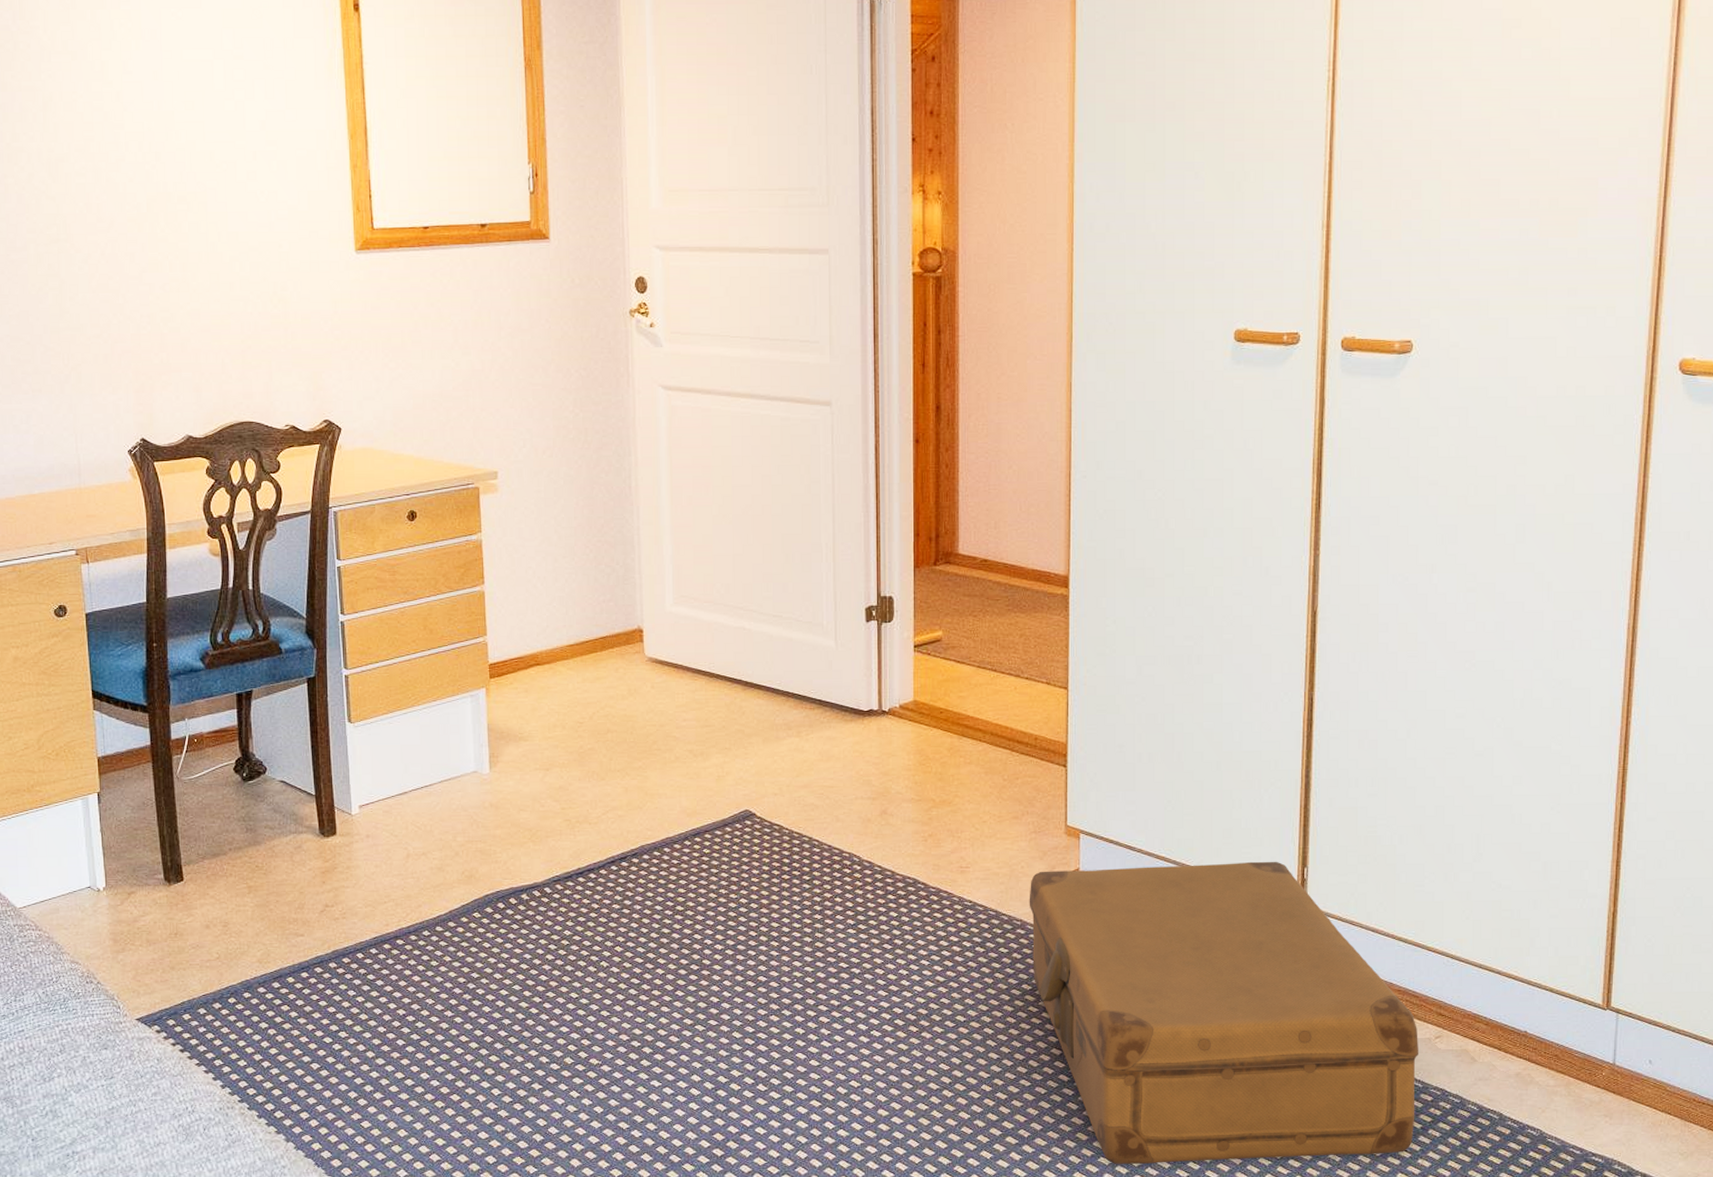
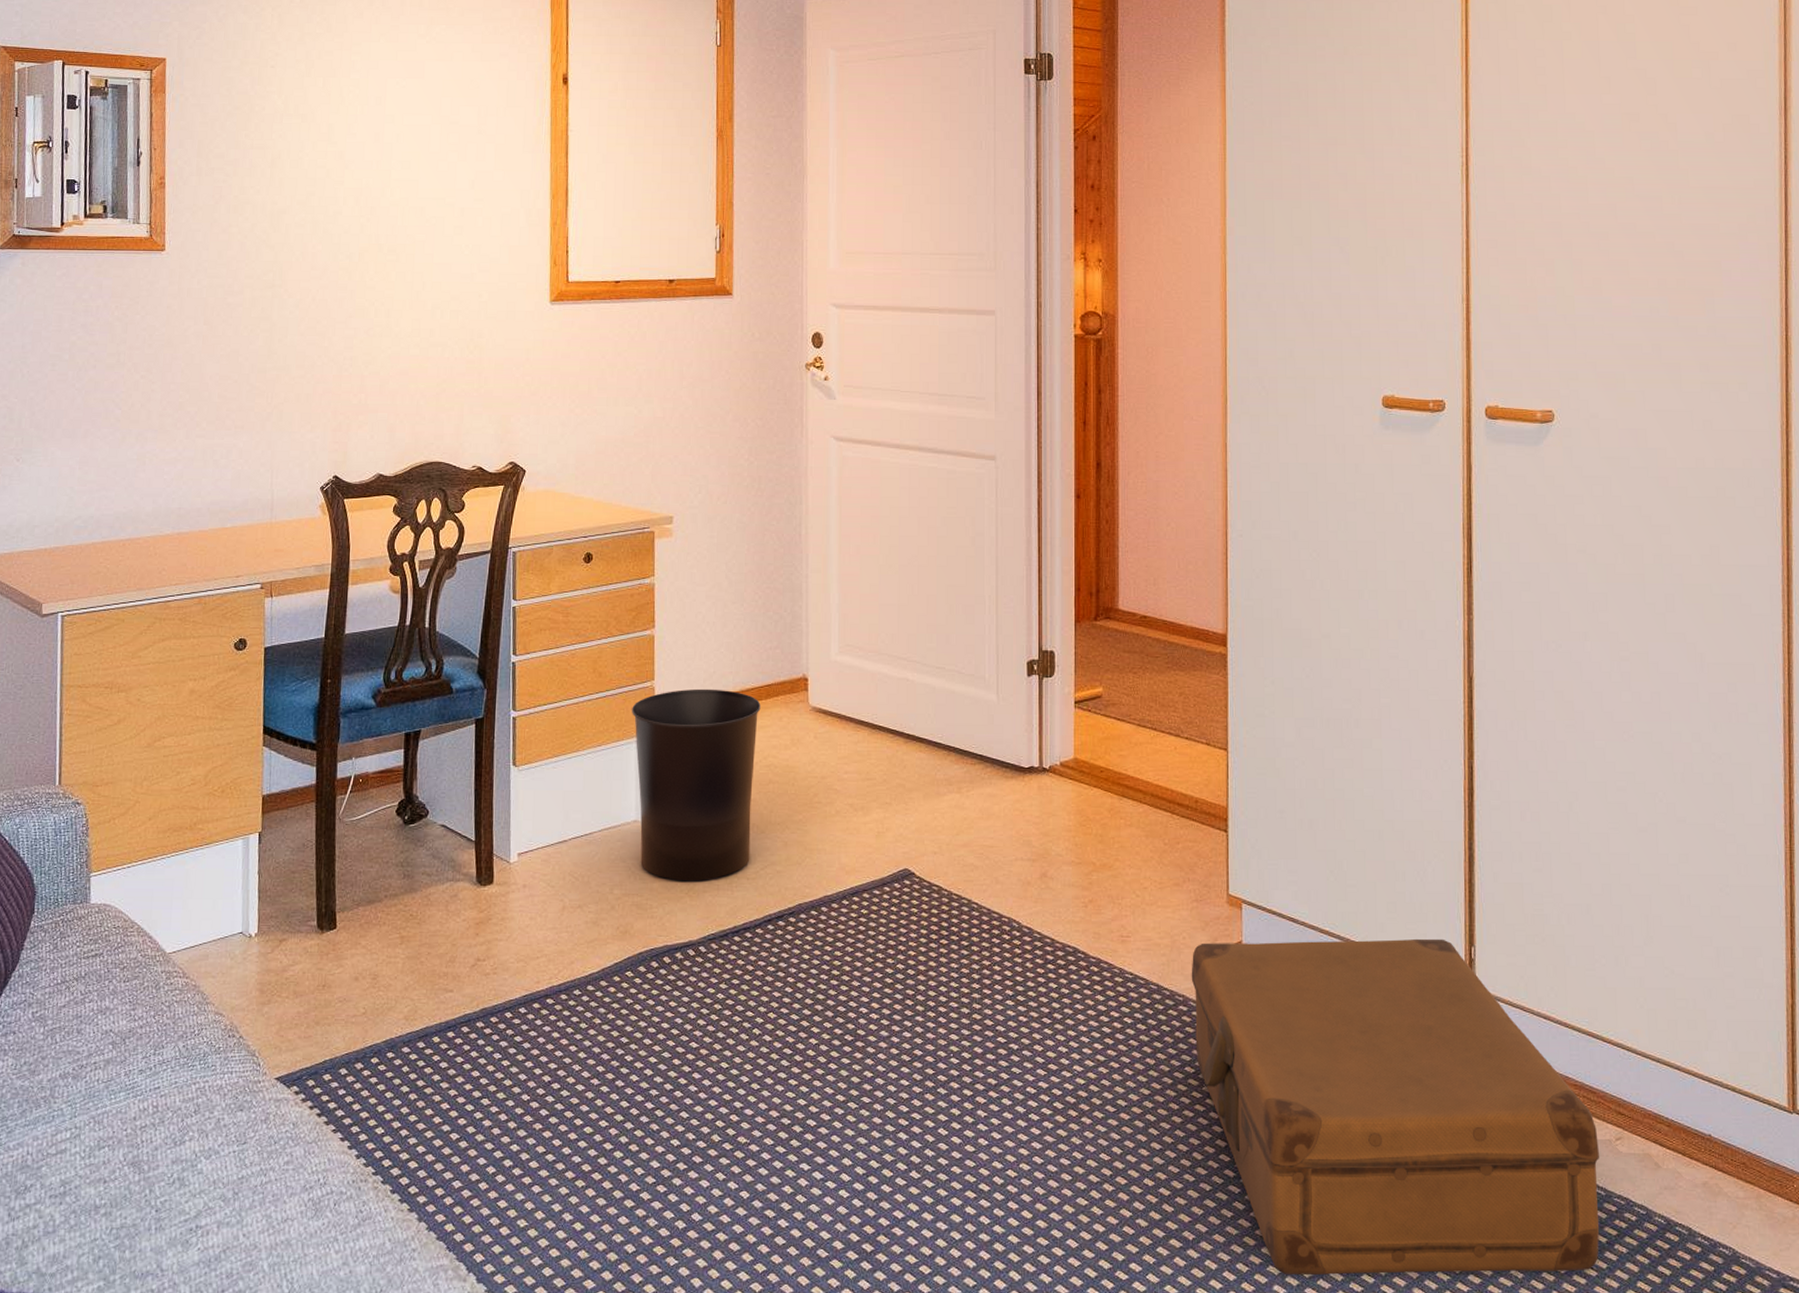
waste bin: none [465,642,596,828] -> present [632,688,761,881]

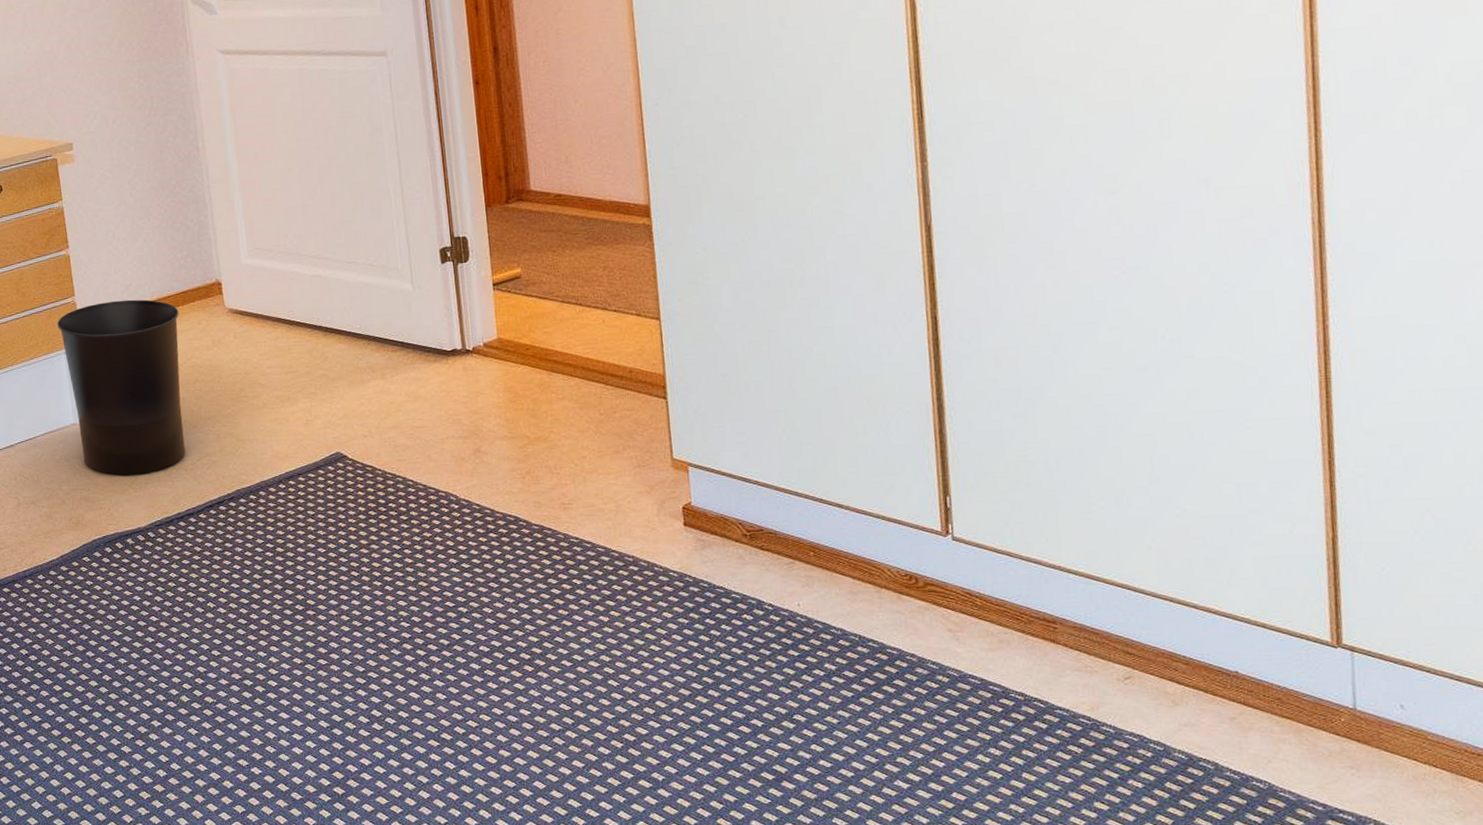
suitcase: present [1191,938,1600,1276] -> none [639,490,1110,812]

